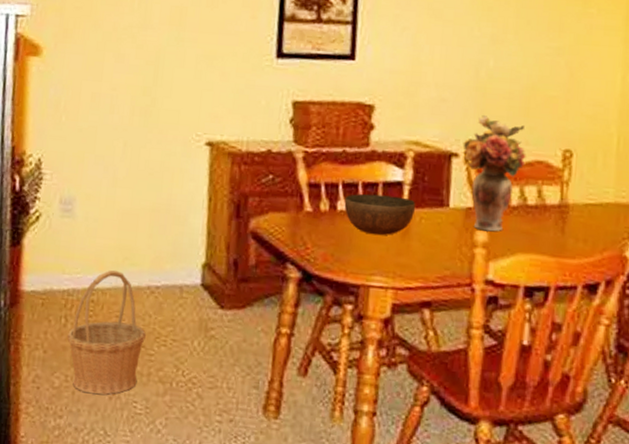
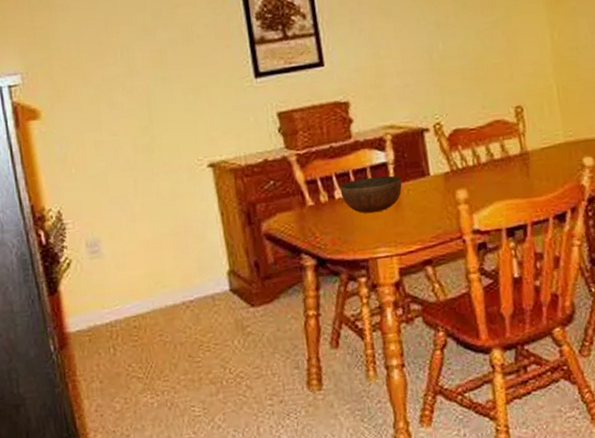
basket: present [67,270,147,395] -> none [118,295,191,410]
flower arrangement: present [463,115,526,232] -> none [430,91,486,190]

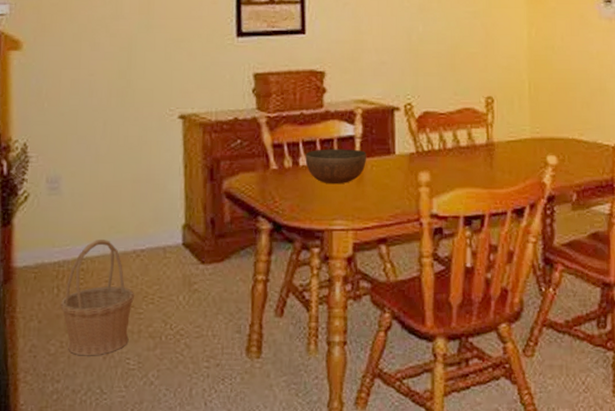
basket: none [118,295,191,410] -> present [60,240,135,356]

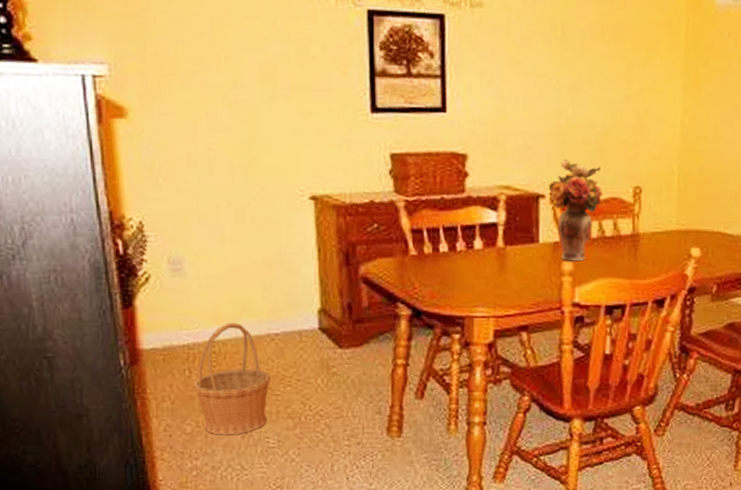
bowl: present [305,149,367,183] -> none [446,235,510,271]
flower arrangement: none [402,73,456,172] -> present [548,159,603,262]

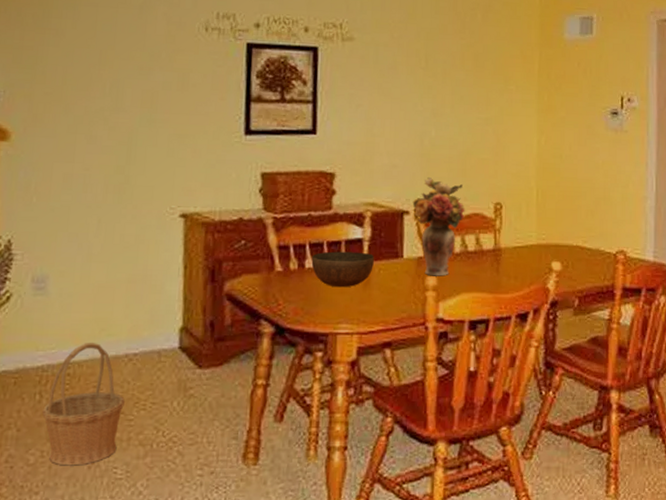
bowl: none [446,235,510,271] -> present [311,251,375,287]

